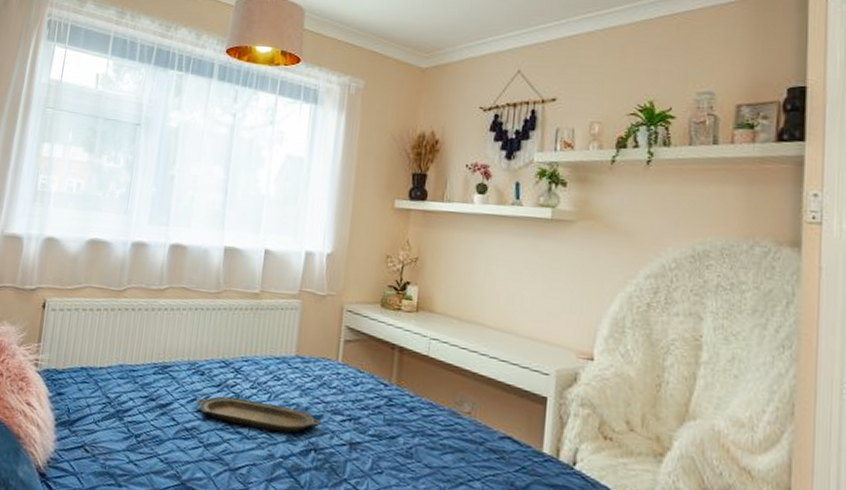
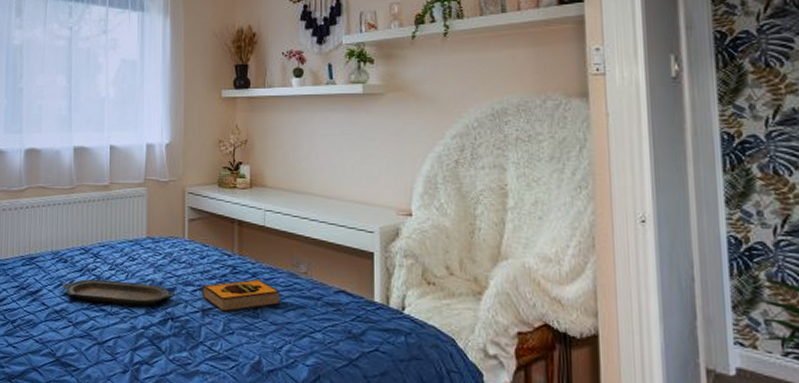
hardback book: none [350,414,440,449] -> present [201,279,281,312]

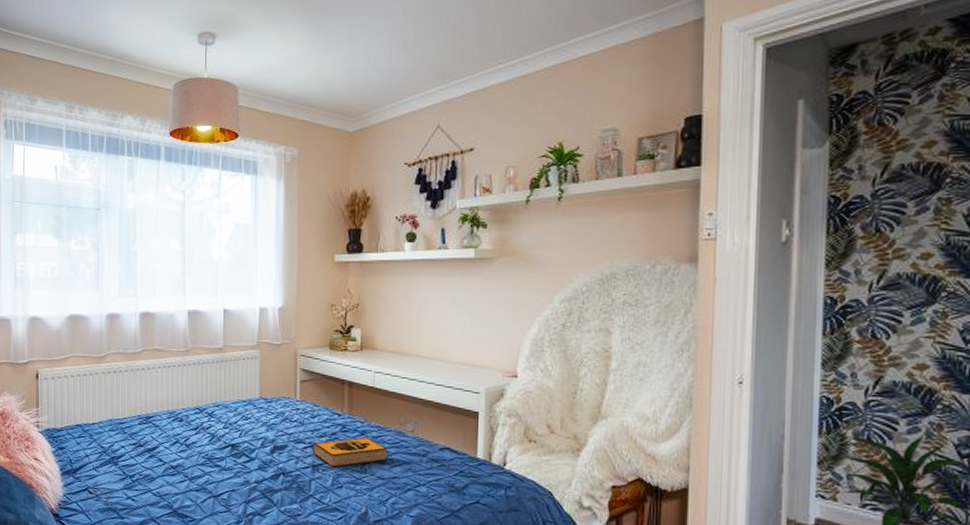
serving tray: present [61,279,176,306] -> none [177,436,288,462]

